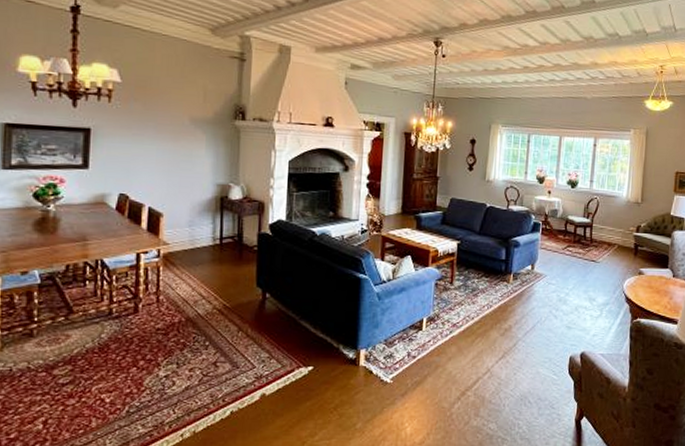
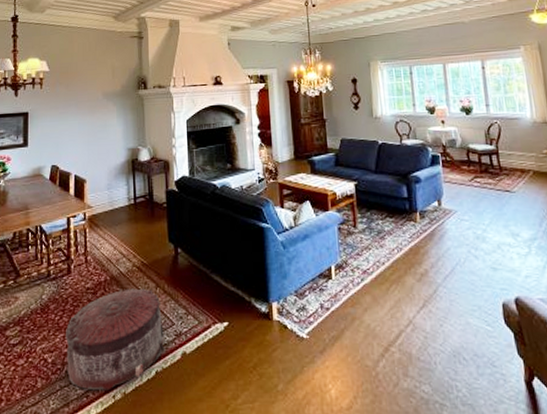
pouf: none [127,331,244,430] -> present [66,288,165,391]

